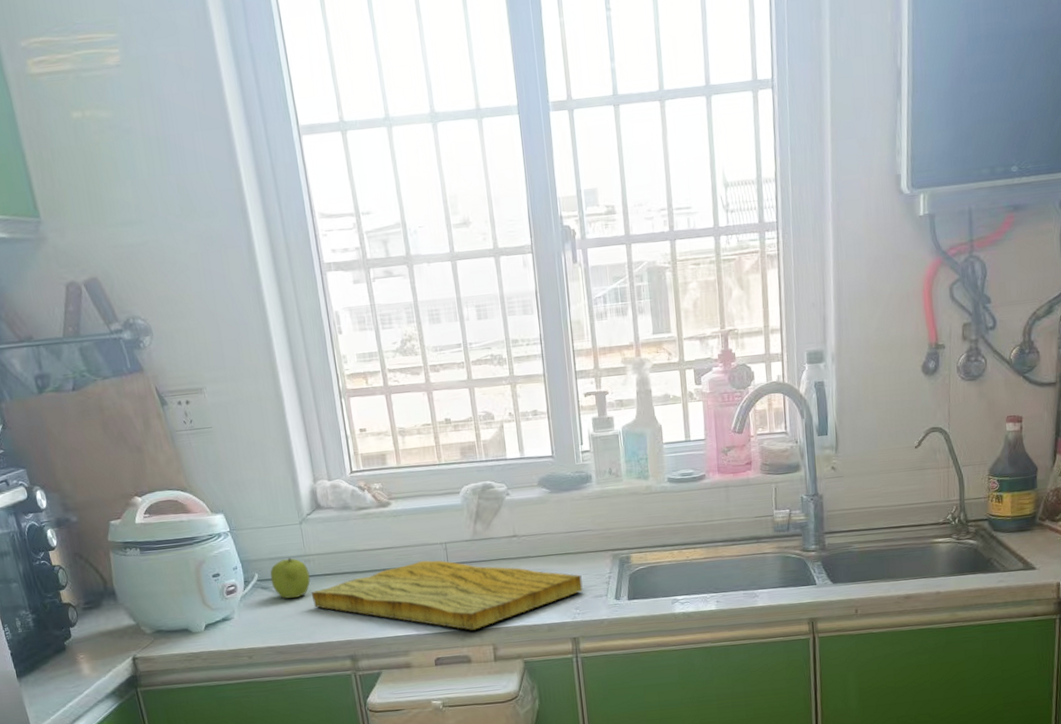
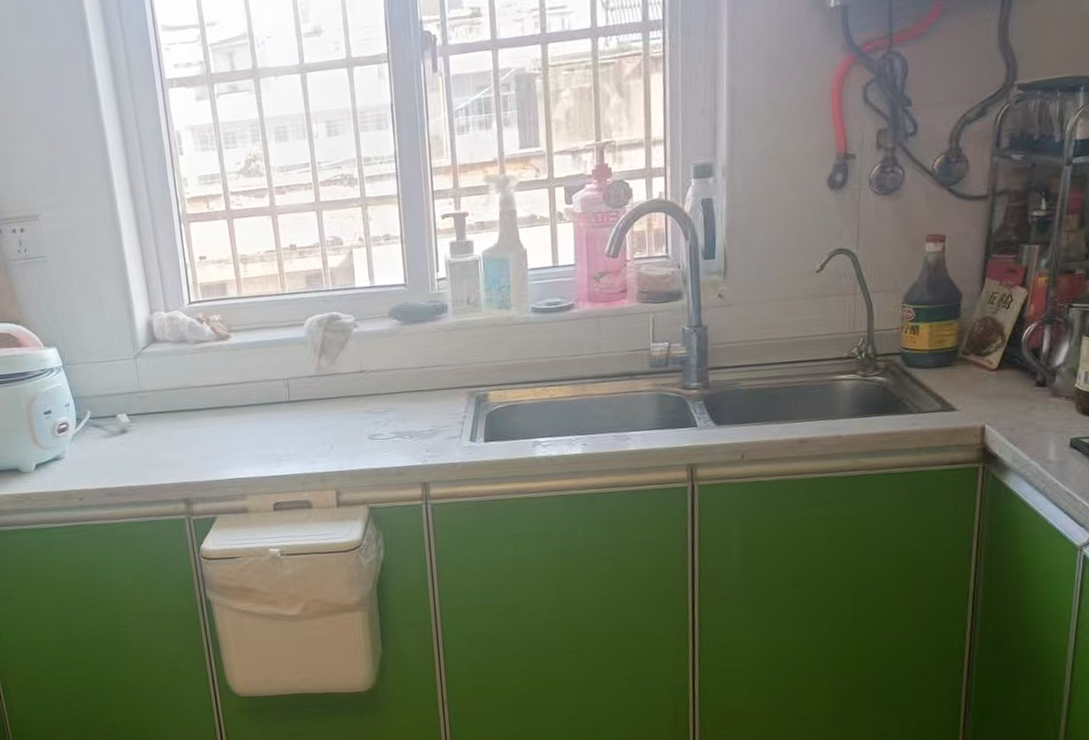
fruit: present [270,558,311,599] -> none [103,394,145,438]
cutting board: present [311,560,583,630] -> none [145,397,435,473]

